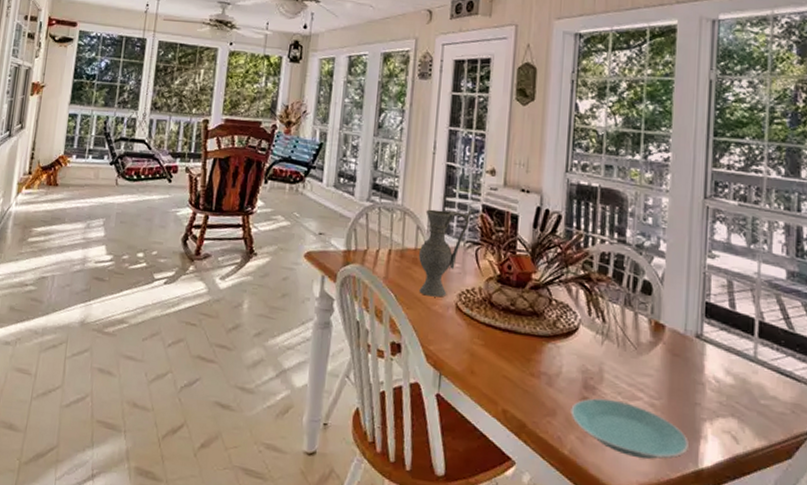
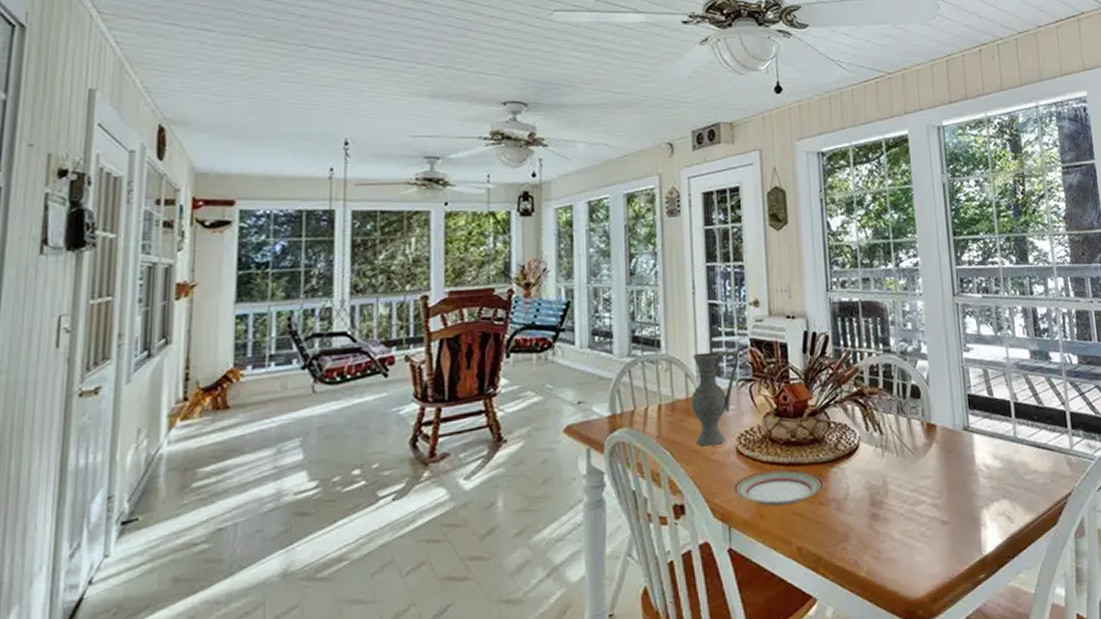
plate: none [448,331,537,369] -> present [733,469,824,507]
plate: present [570,398,689,459] -> none [862,509,972,562]

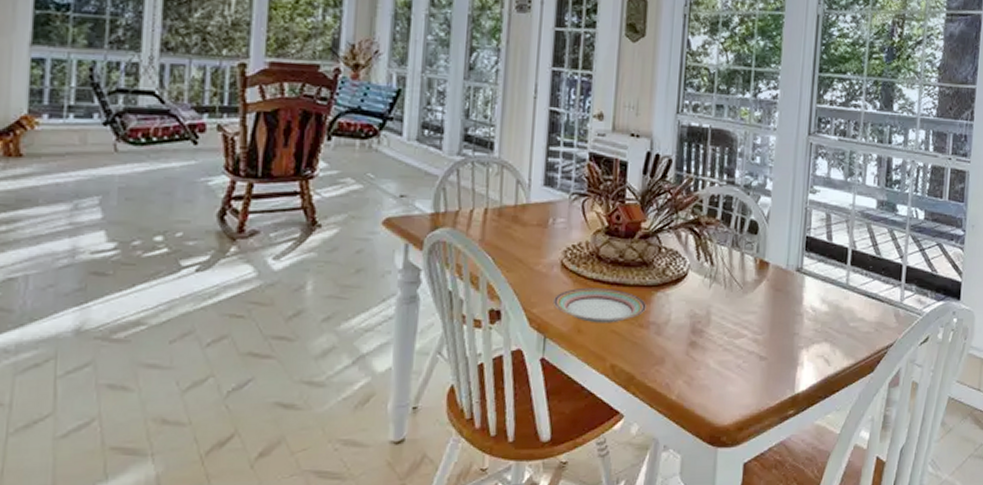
pitcher: present [691,347,740,447] -> none [519,159,578,256]

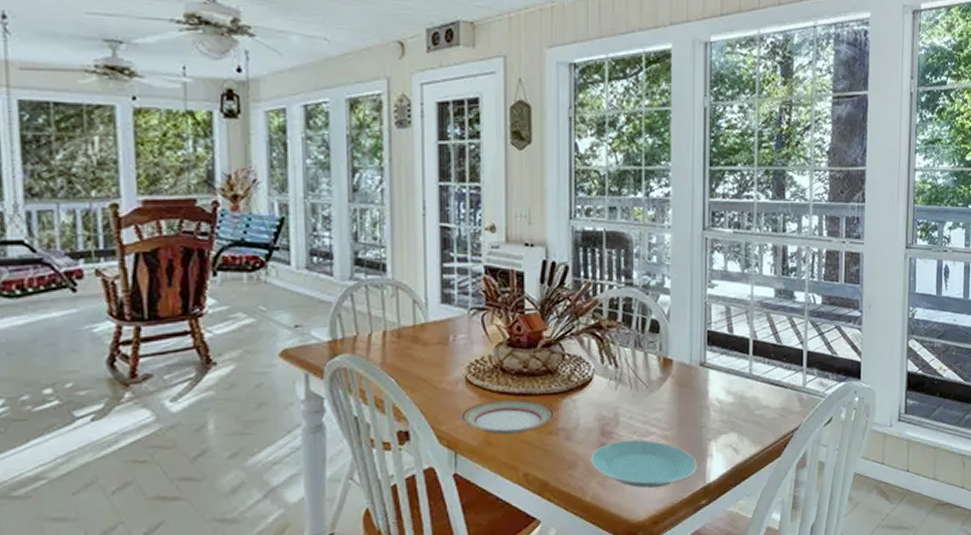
plate: none [678,340,787,392] -> present [590,439,697,488]

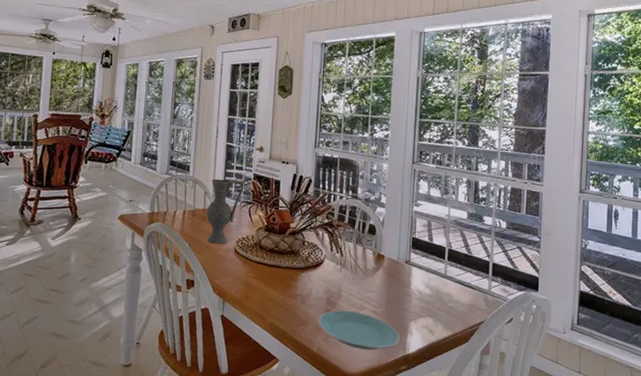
pitcher: none [419,274,473,375] -> present [207,178,246,244]
plate: present [460,399,554,435] -> none [229,267,295,294]

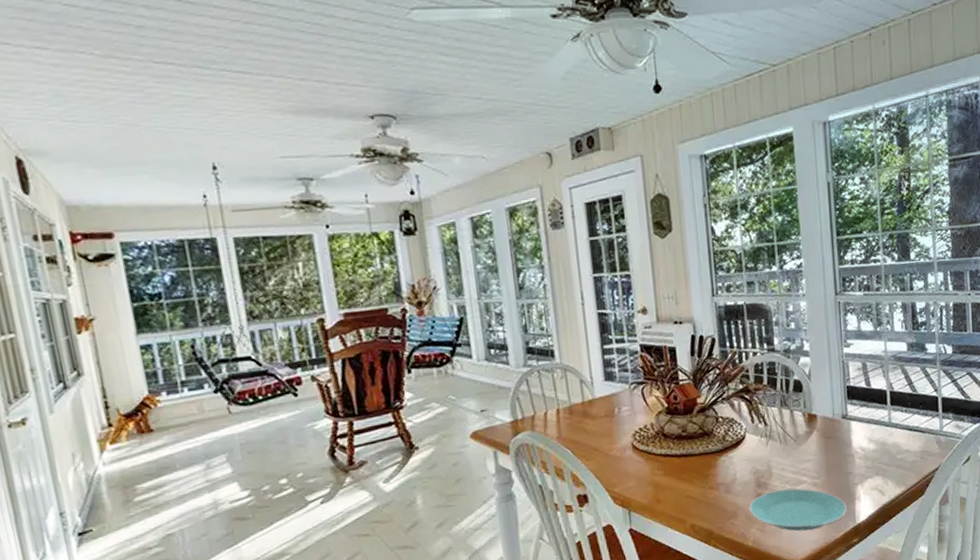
pitcher: present [207,178,246,244] -> none [586,353,631,444]

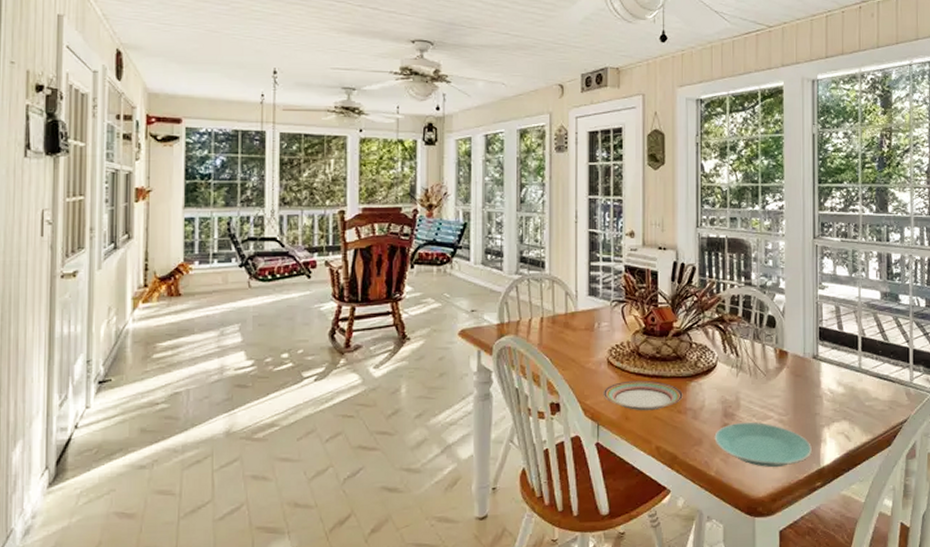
plate: none [630,460,714,492] -> present [602,380,683,411]

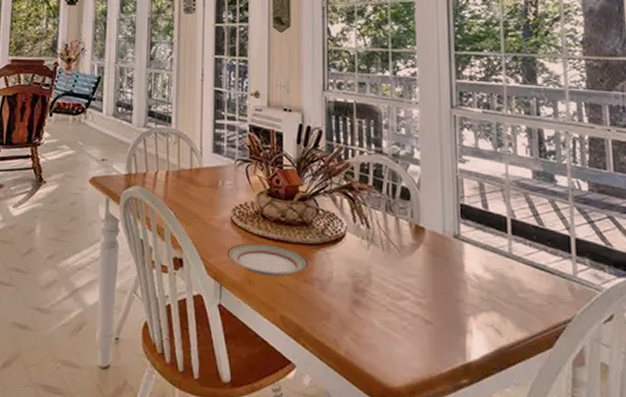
plate: present [714,422,812,467] -> none [344,300,456,356]

